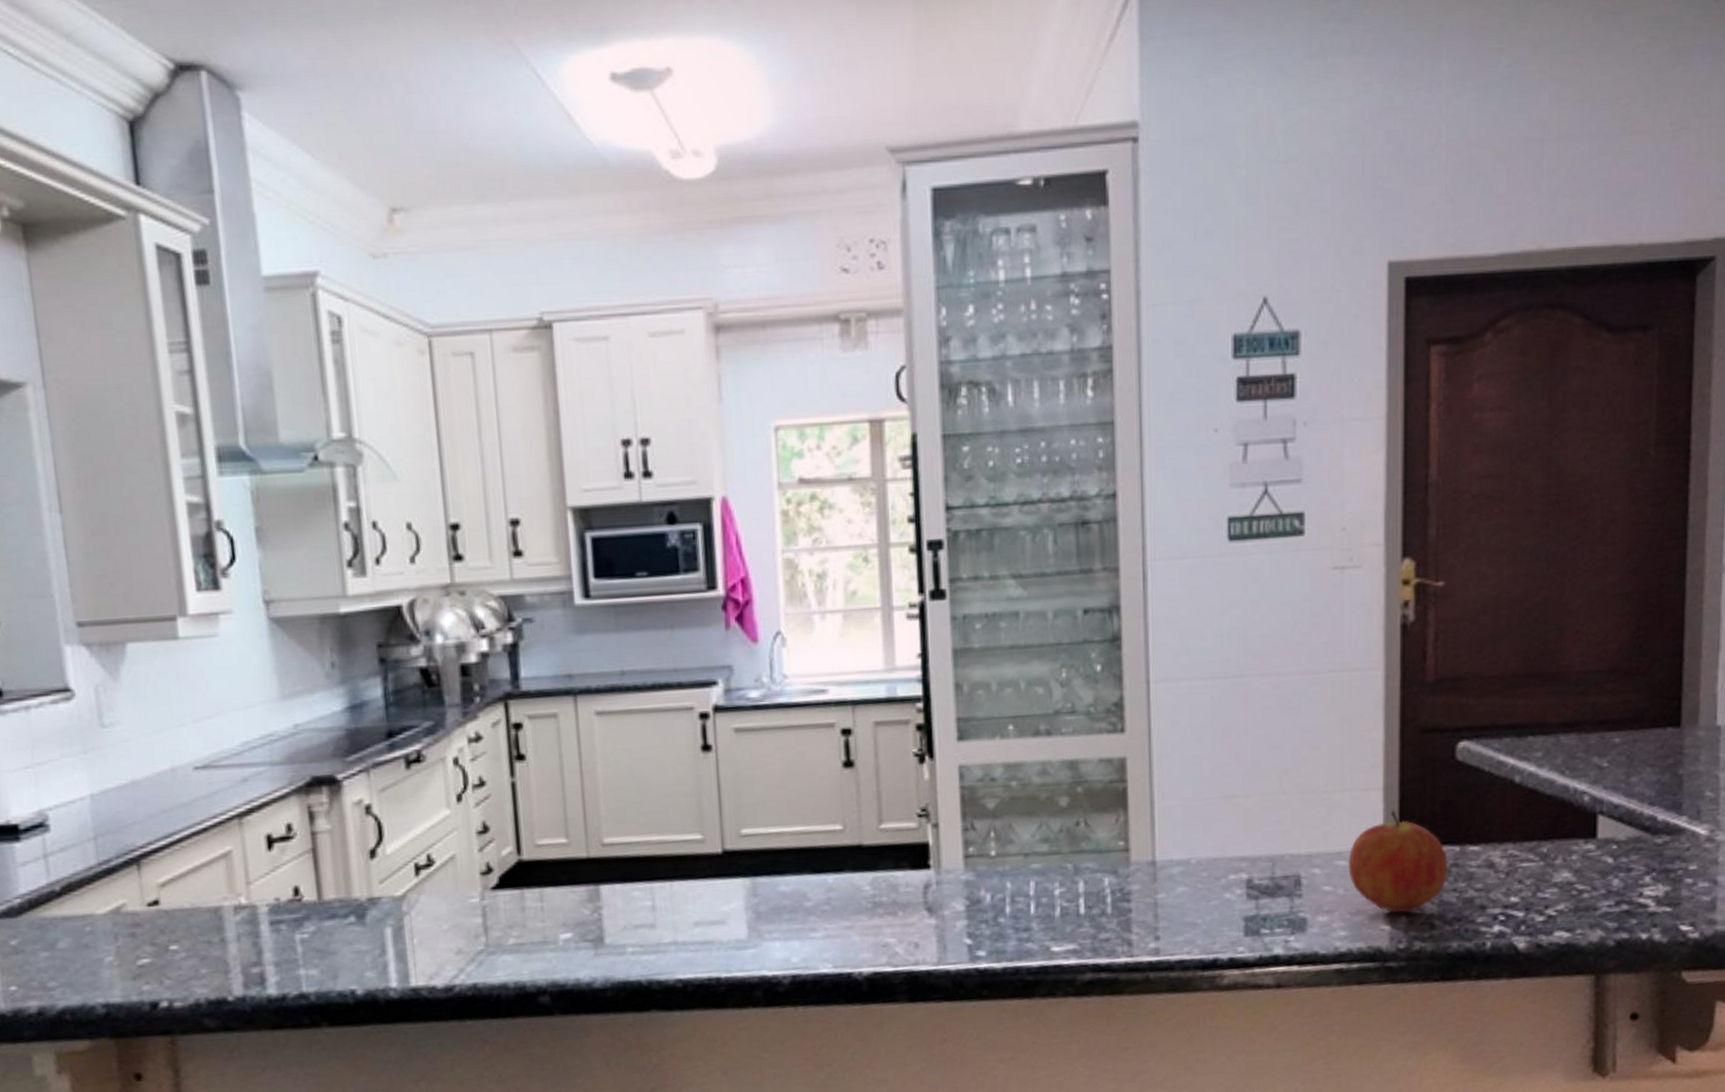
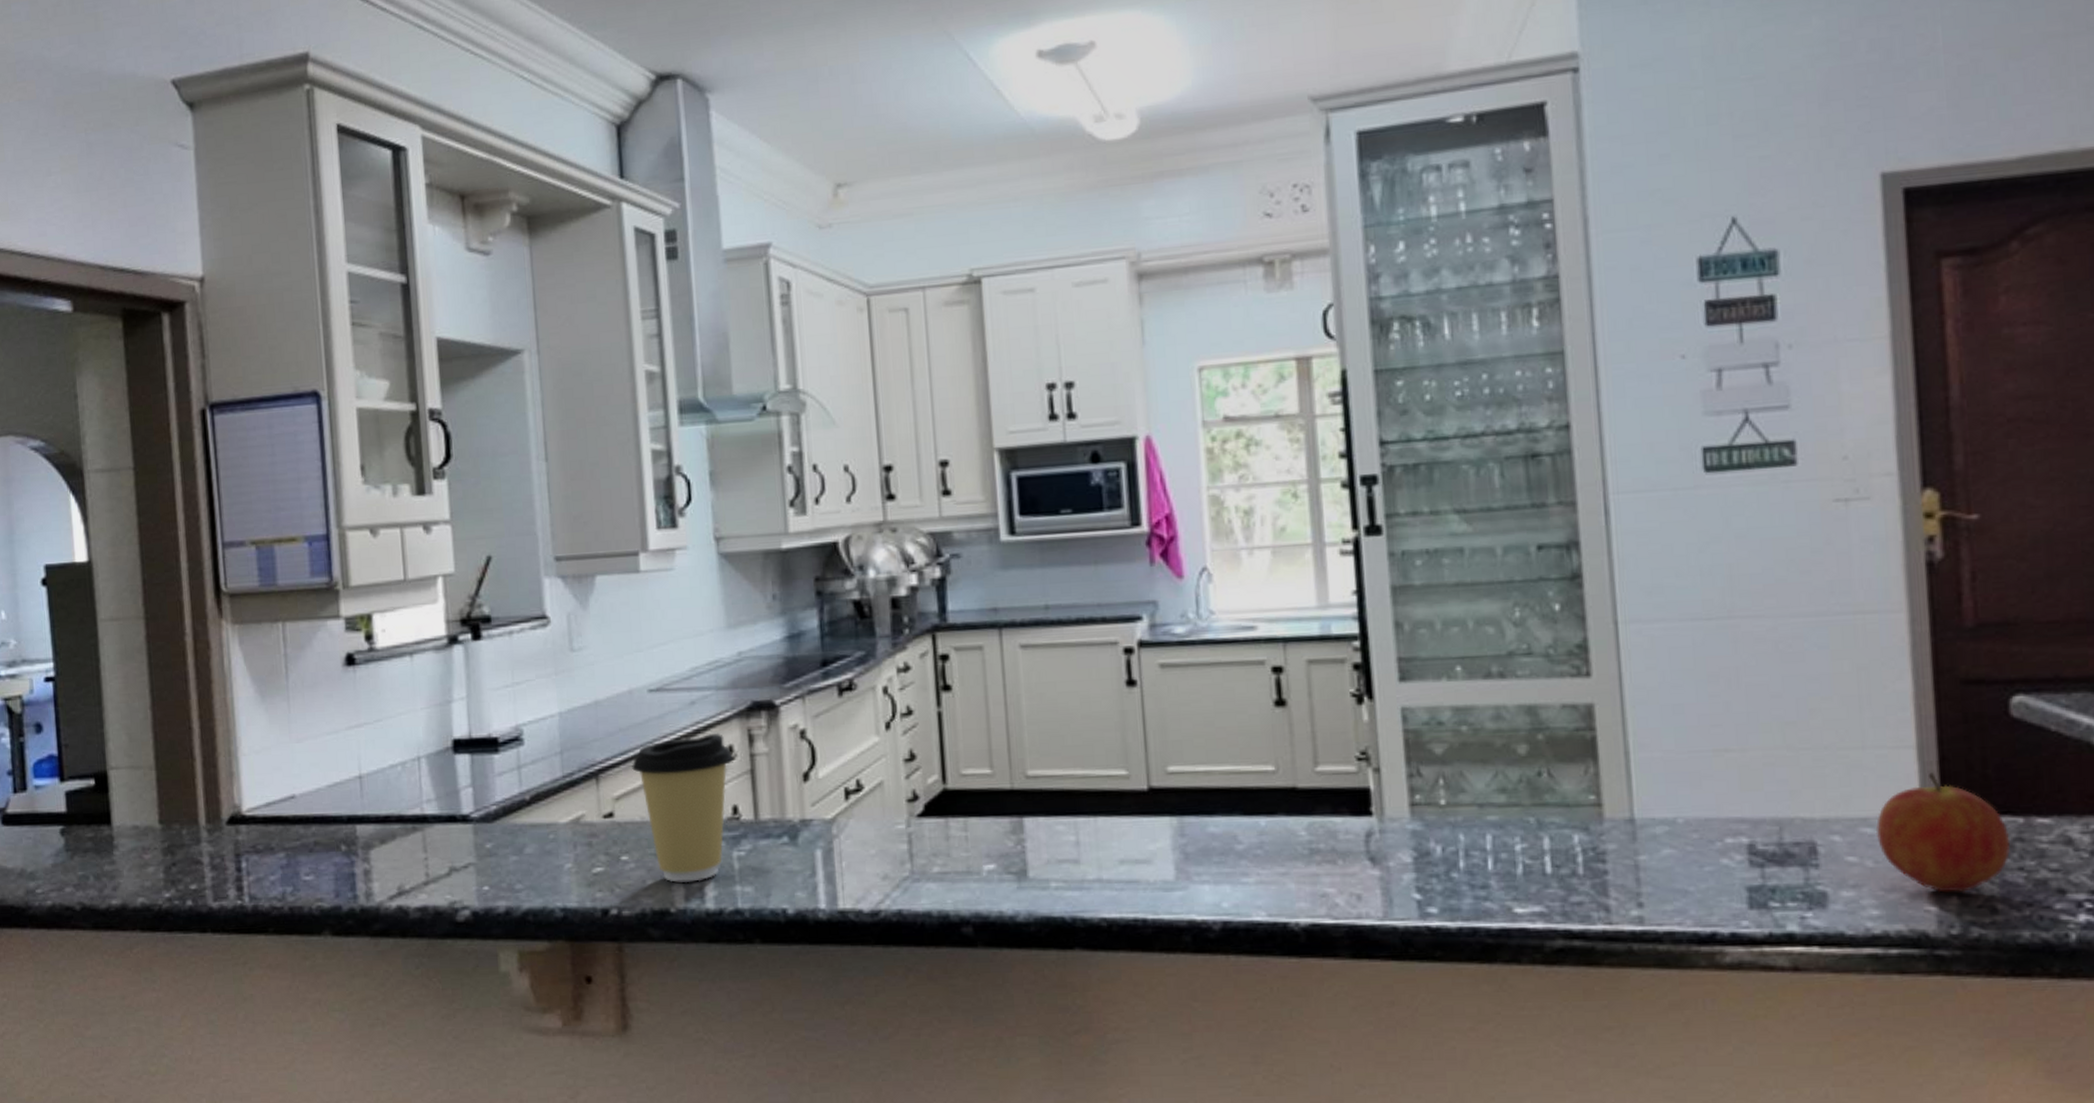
coffee cup: none [178,811,292,970] -> present [632,732,733,882]

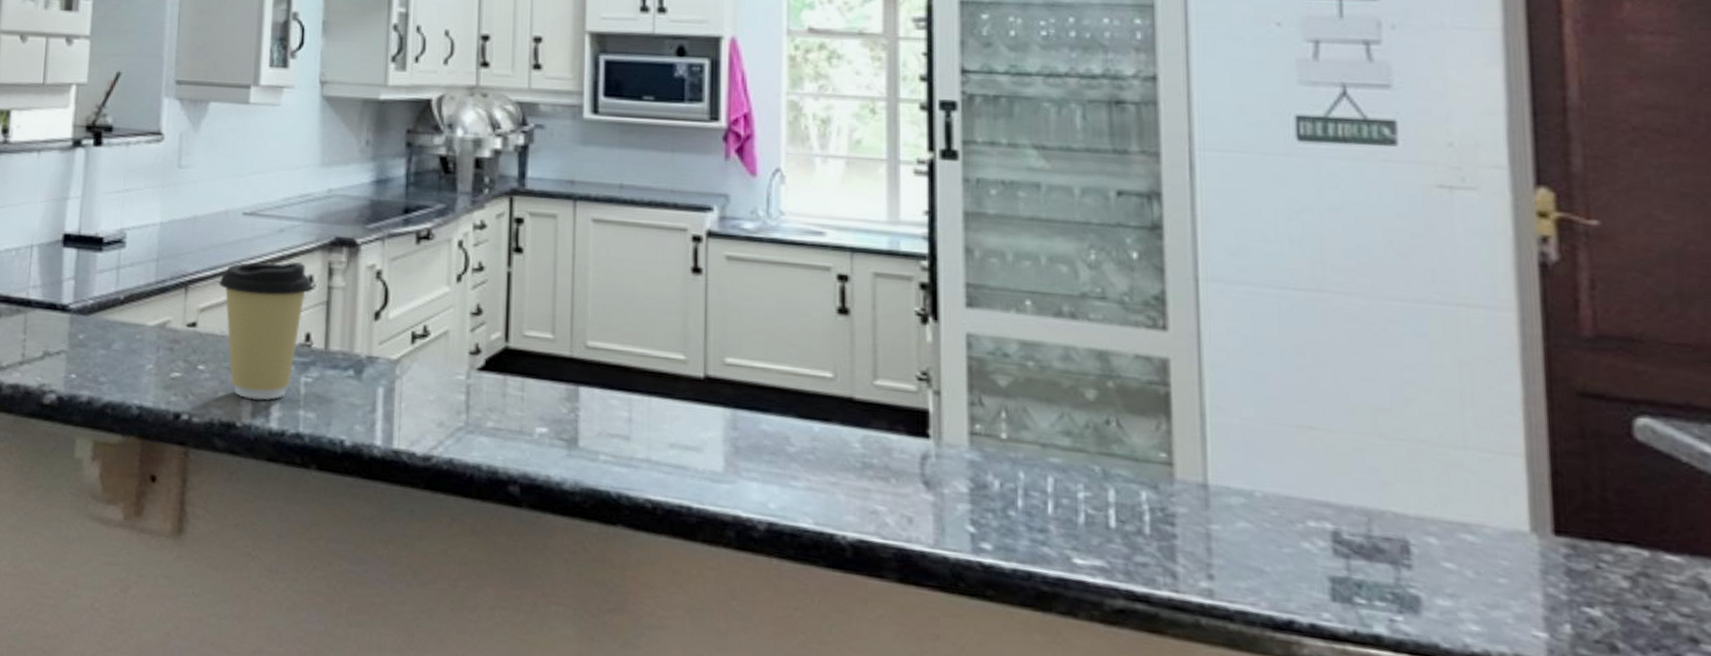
fruit: present [1875,772,2011,893] -> none [1477,485,1634,624]

